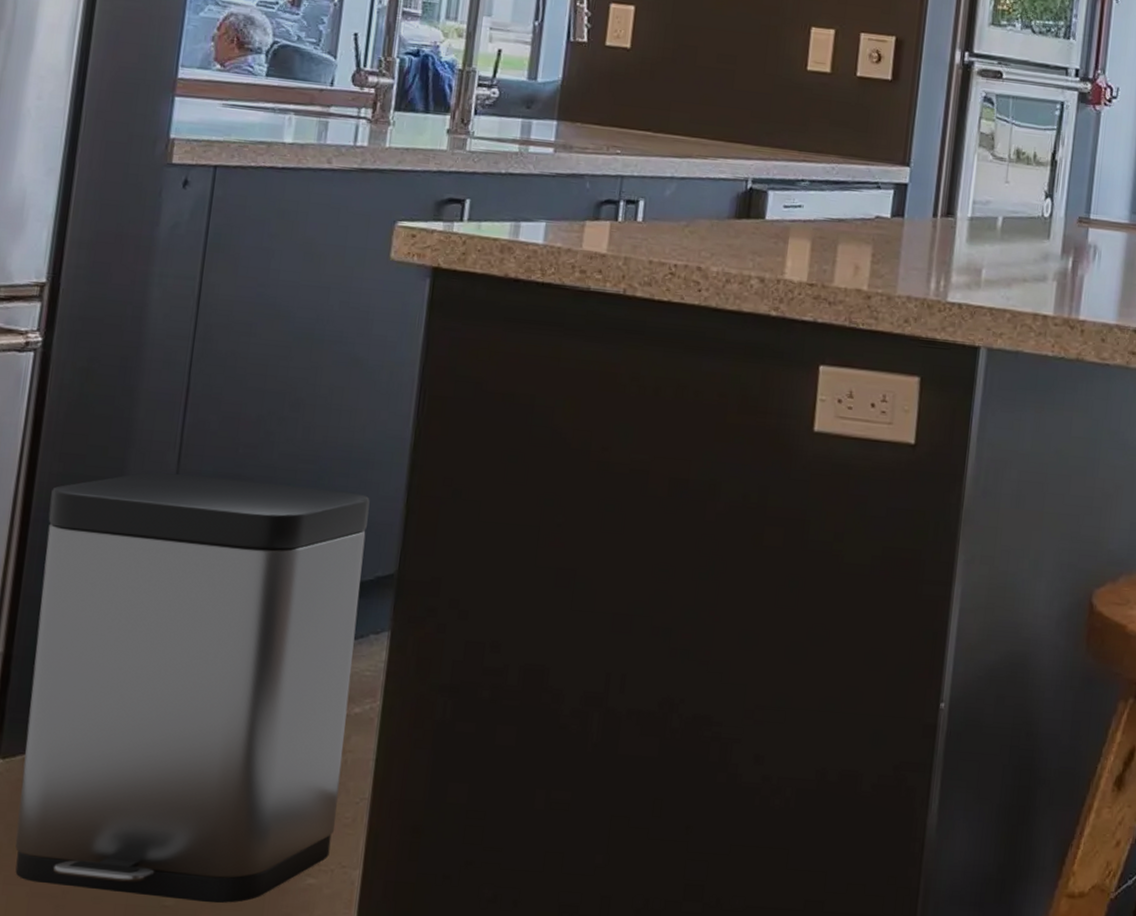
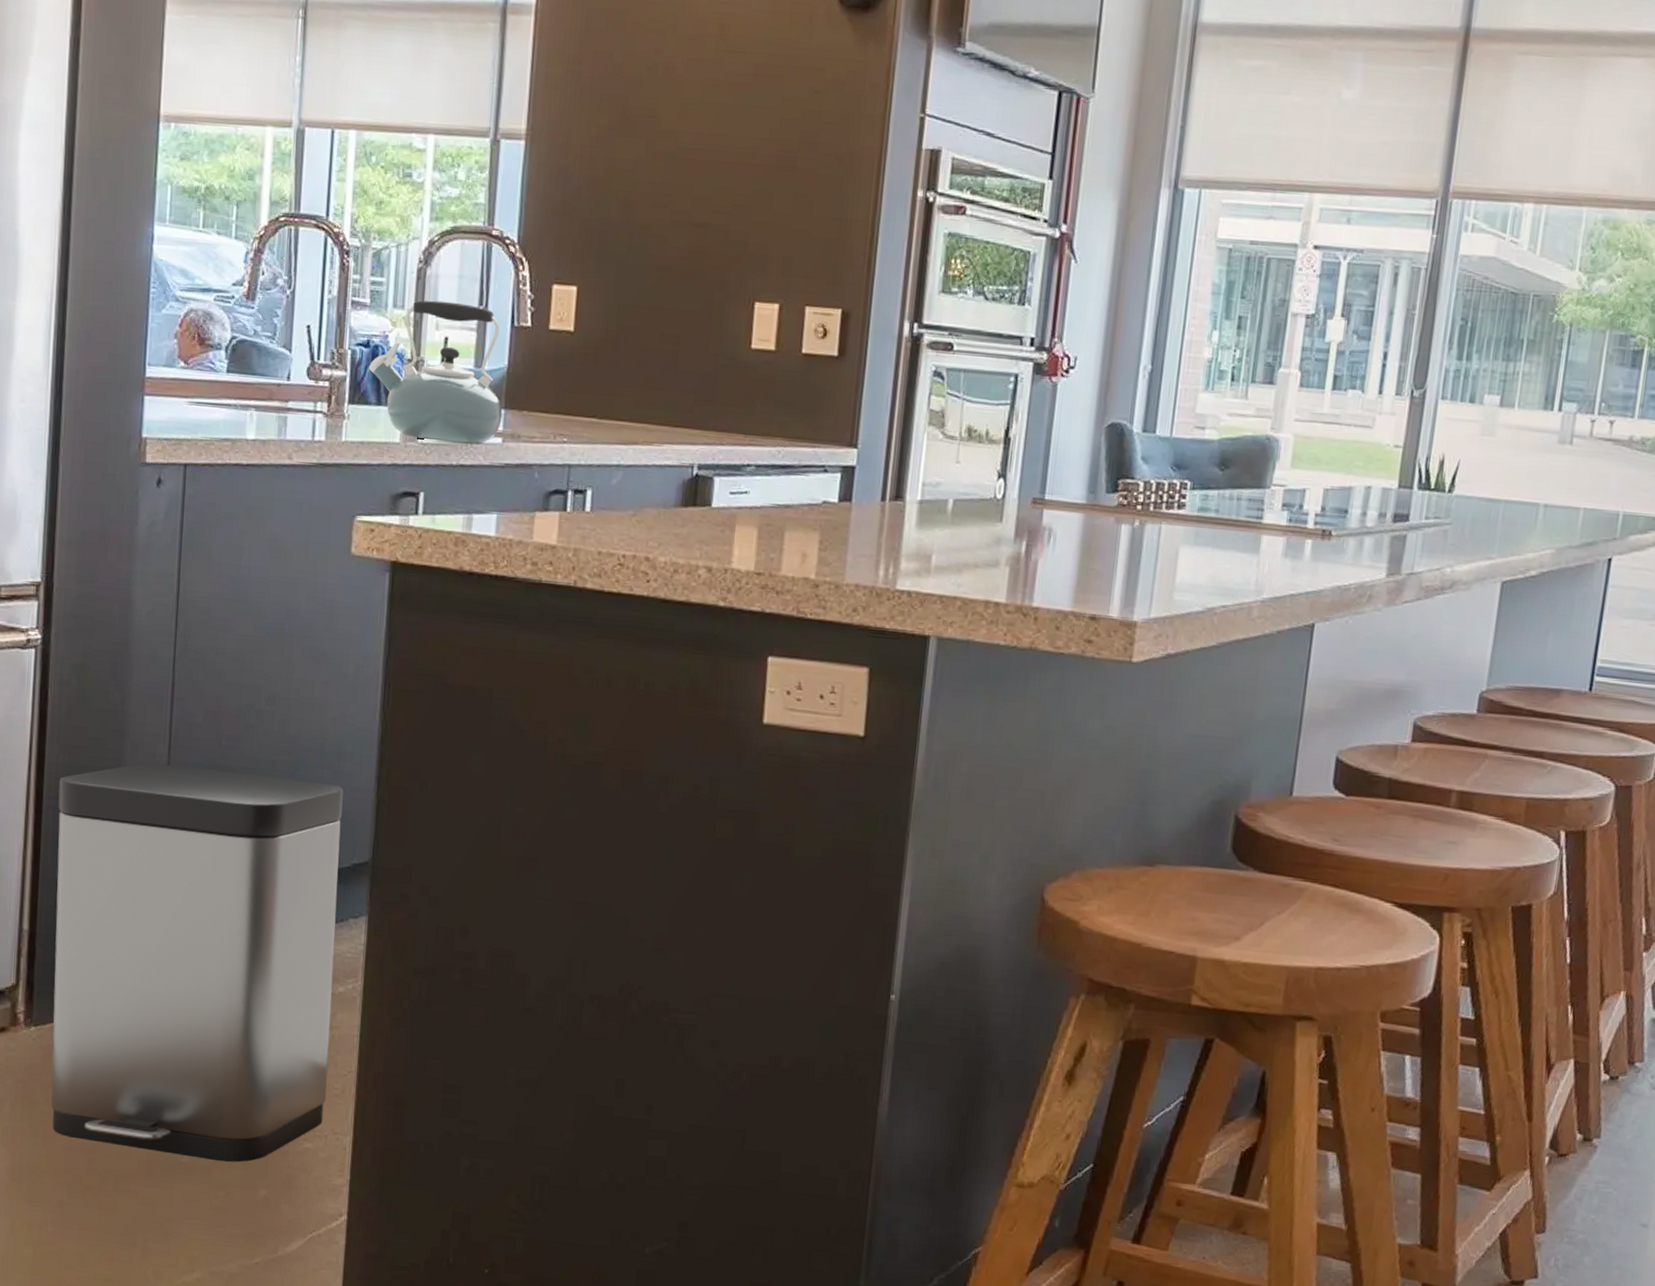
kettle: none [417,13,556,154] -> present [368,300,503,445]

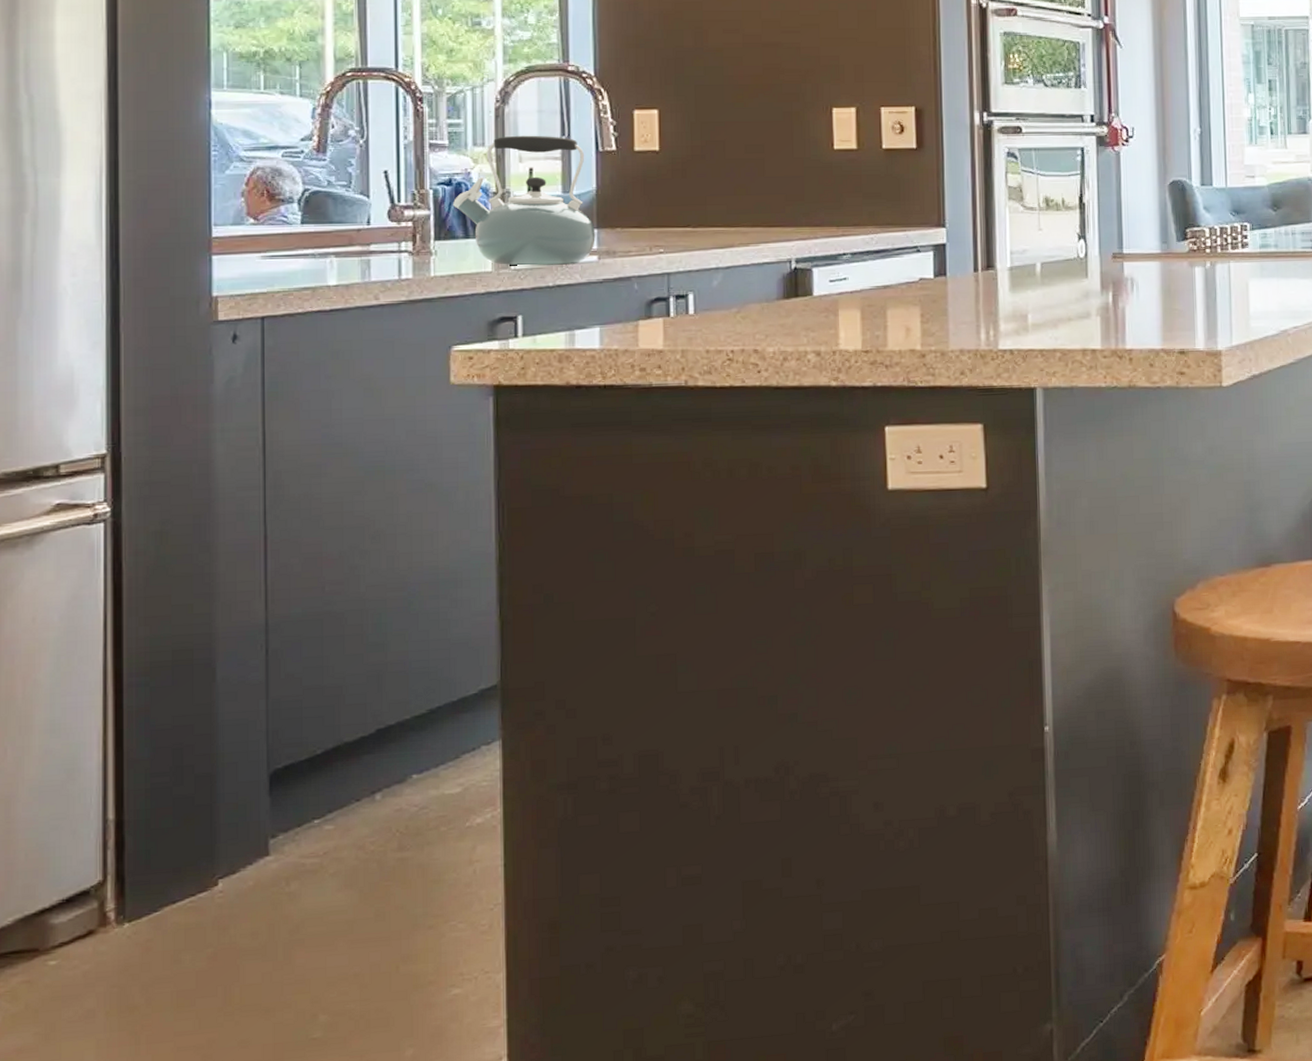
pedal bin: present [50,763,343,1163] -> none [141,612,473,1037]

